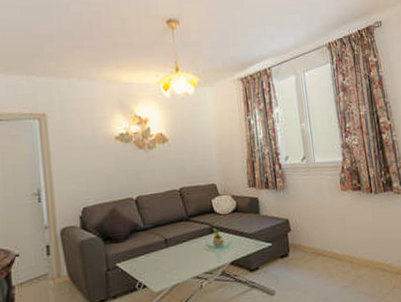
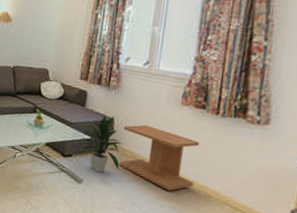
indoor plant: none [263,216,305,278] -> present [80,115,124,173]
side table: none [298,217,371,276] -> present [118,124,200,191]

